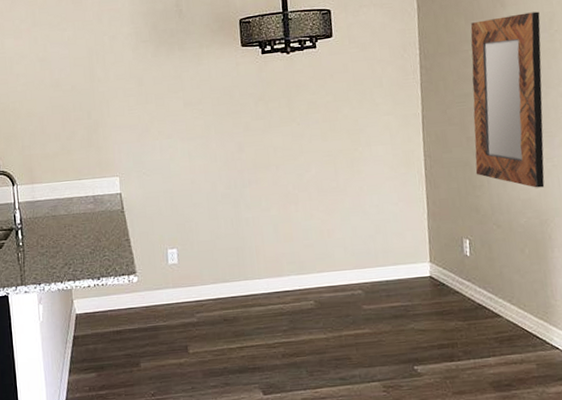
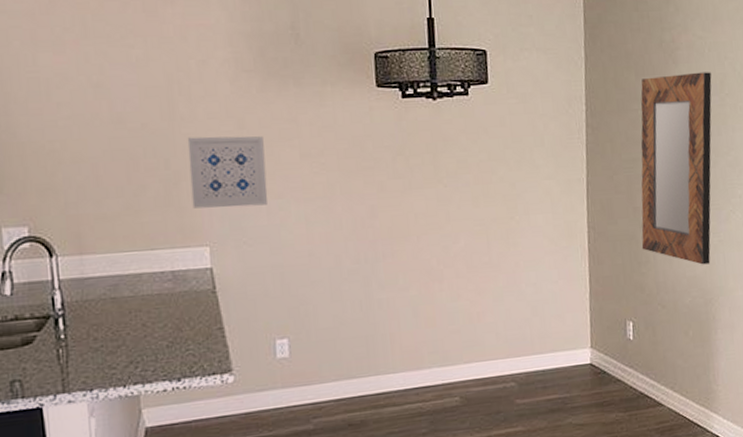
wall art: none [103,91,161,148] -> present [187,136,268,209]

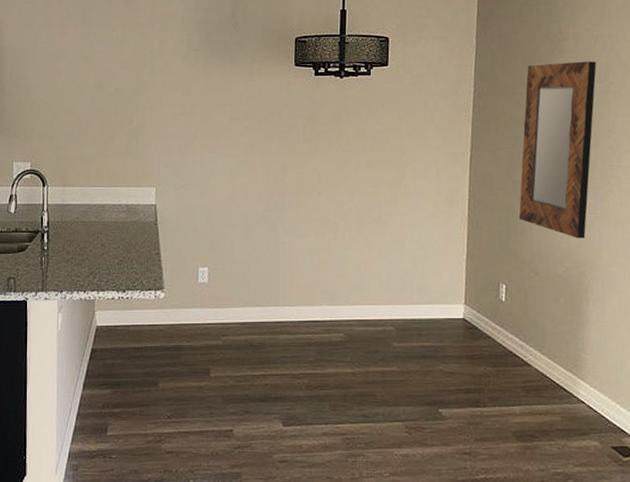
wall art: present [187,136,268,209] -> none [146,100,203,158]

